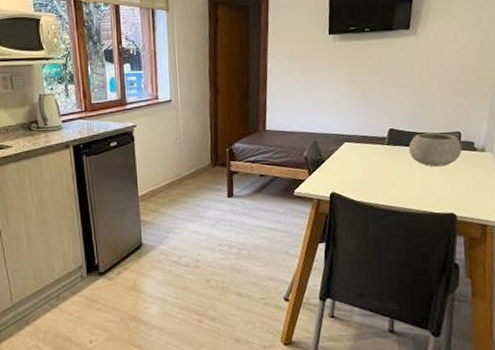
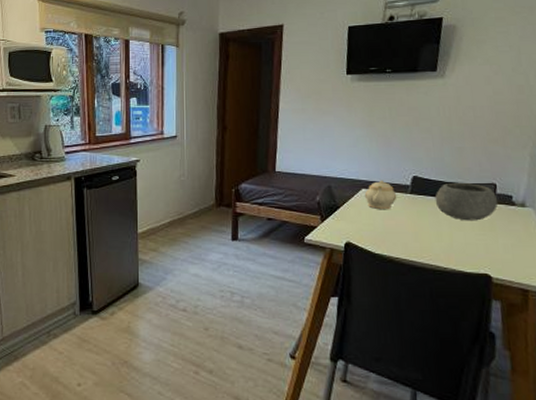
teapot: none [346,133,376,161] -> present [364,180,397,209]

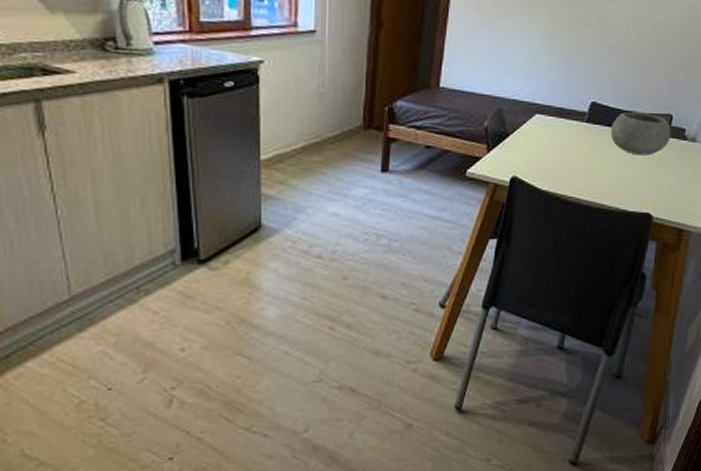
teapot: present [364,180,397,209] -> none [537,104,572,139]

